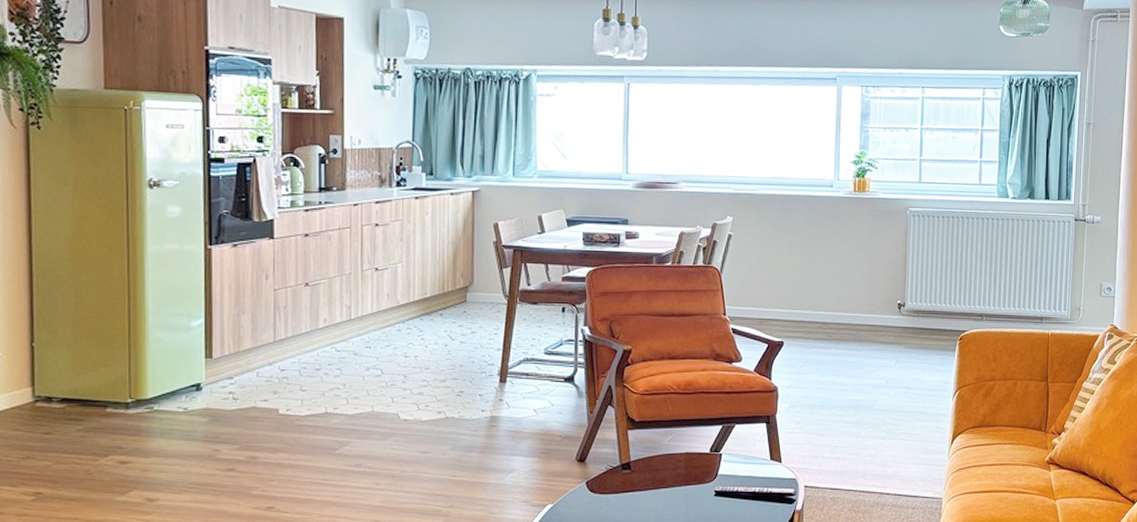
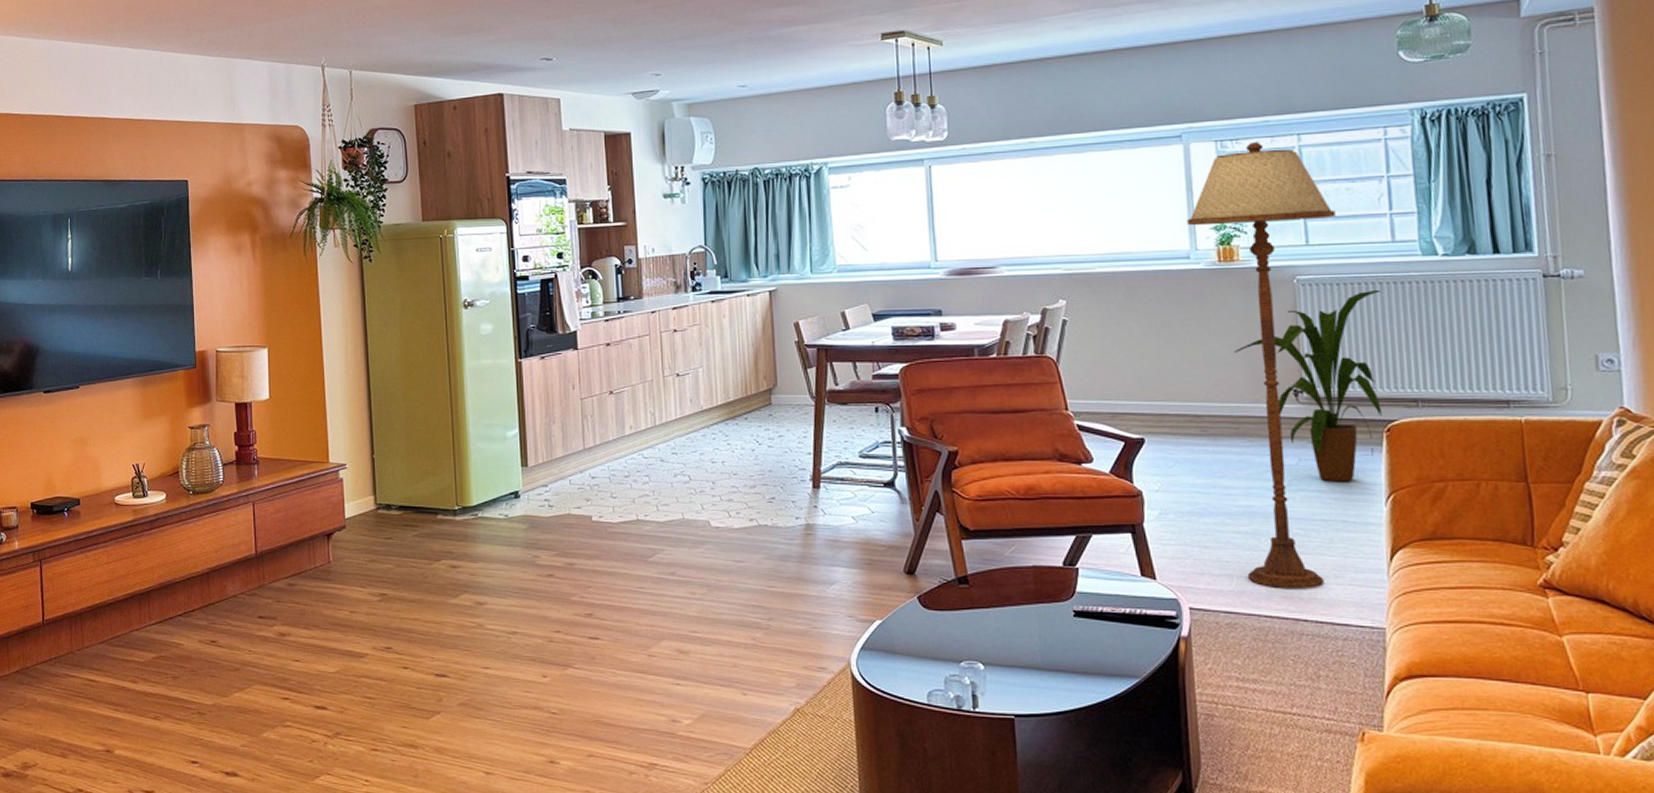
floor lamp: none [834,91,942,468] -> present [1187,142,1336,588]
house plant: none [858,223,967,381] -> present [1234,289,1382,482]

